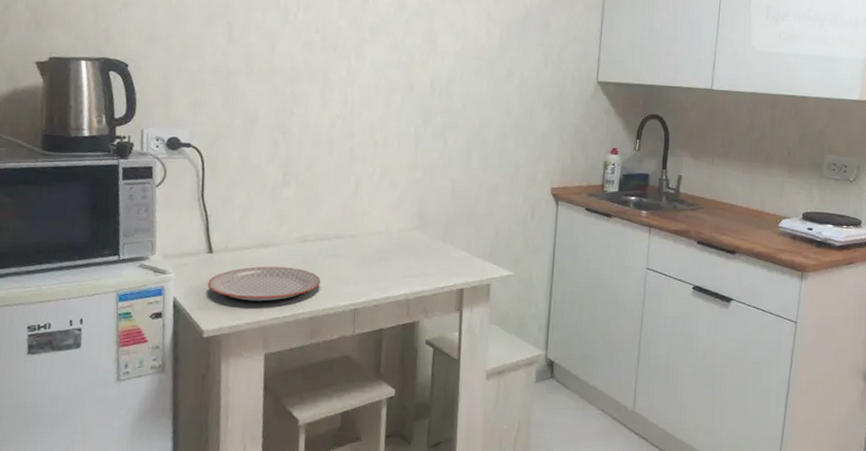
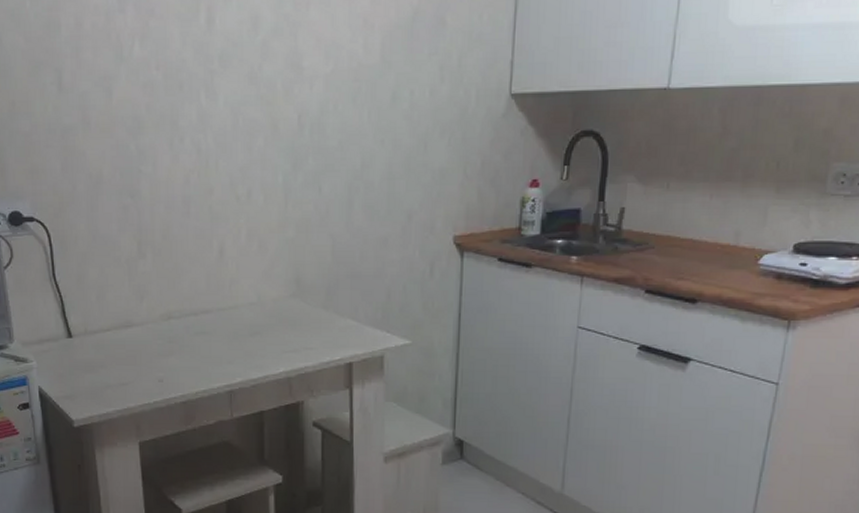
plate: present [207,266,321,302] -> none [71,348,191,387]

